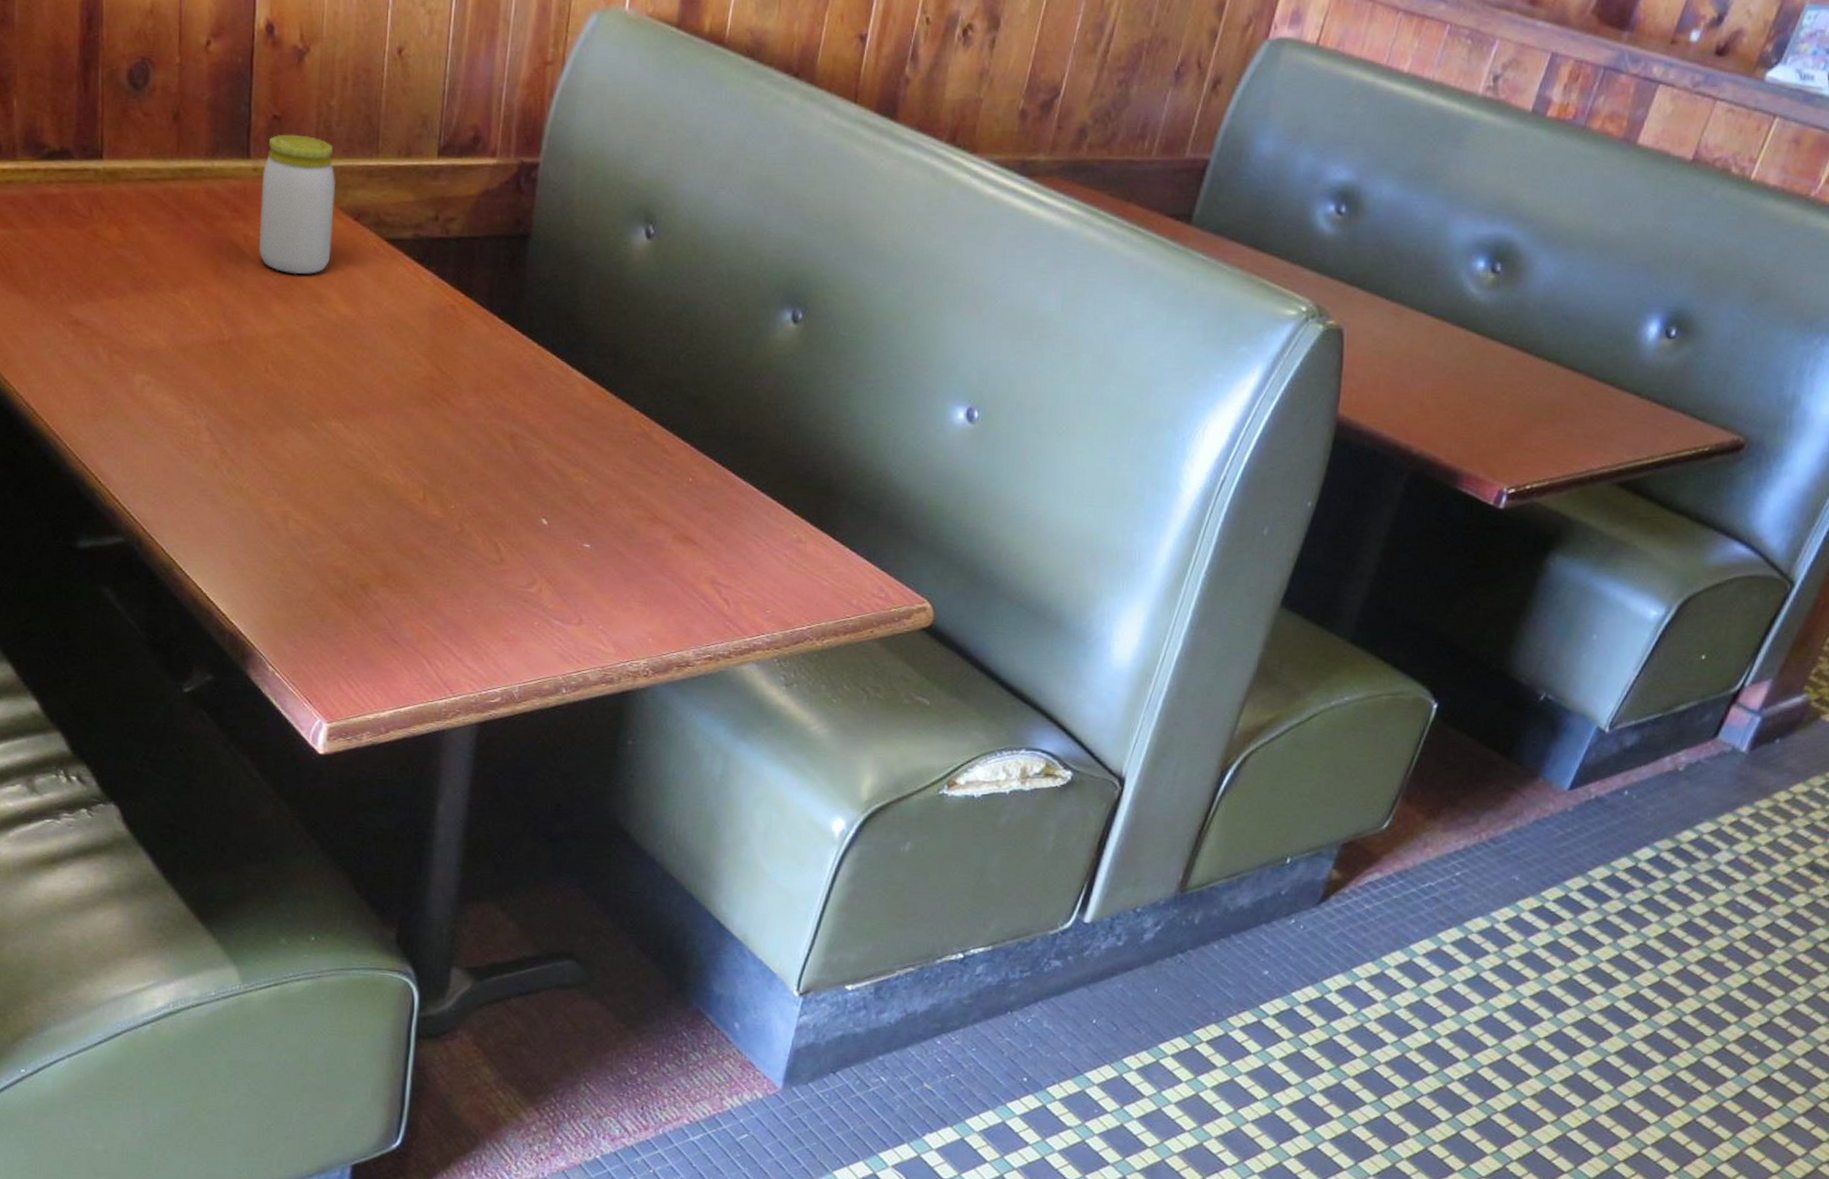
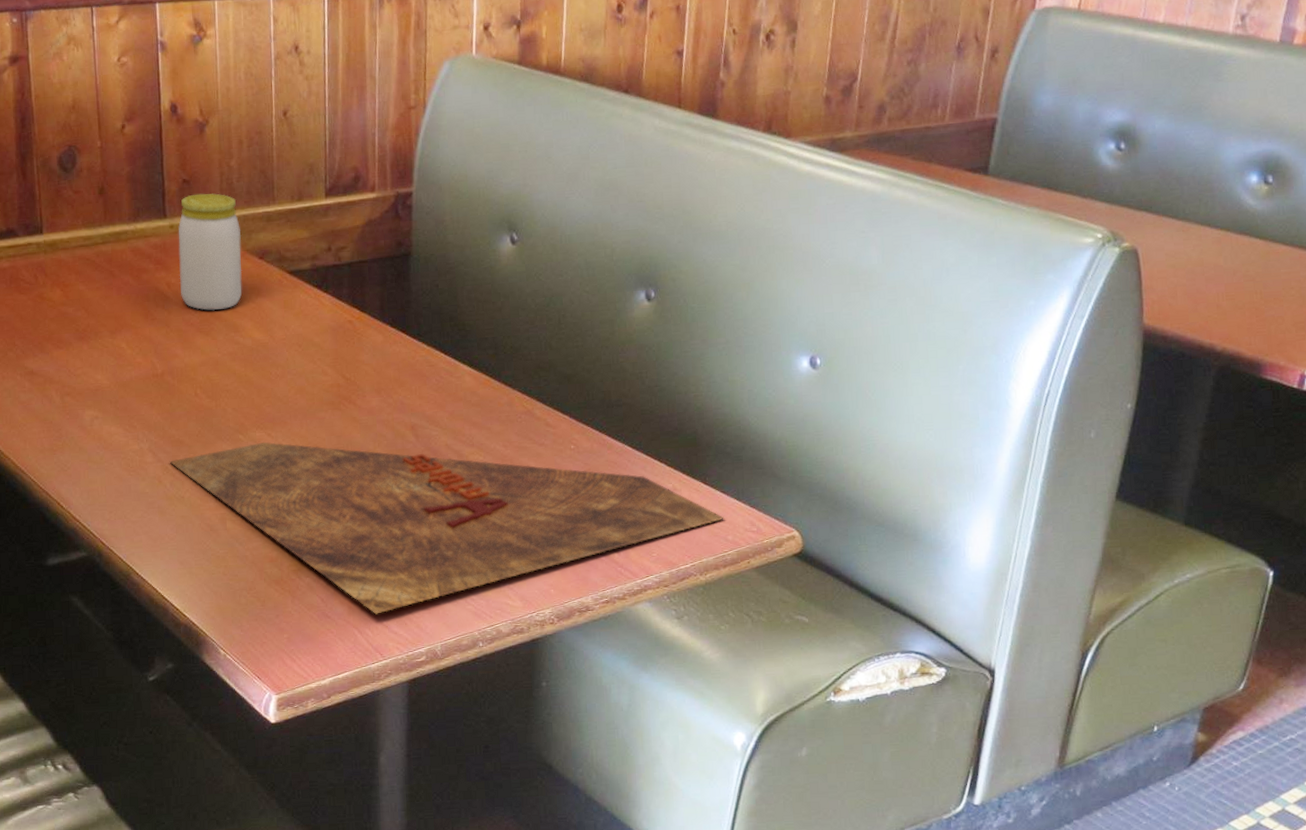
placemat: none [229,434,852,645] -> present [169,441,725,614]

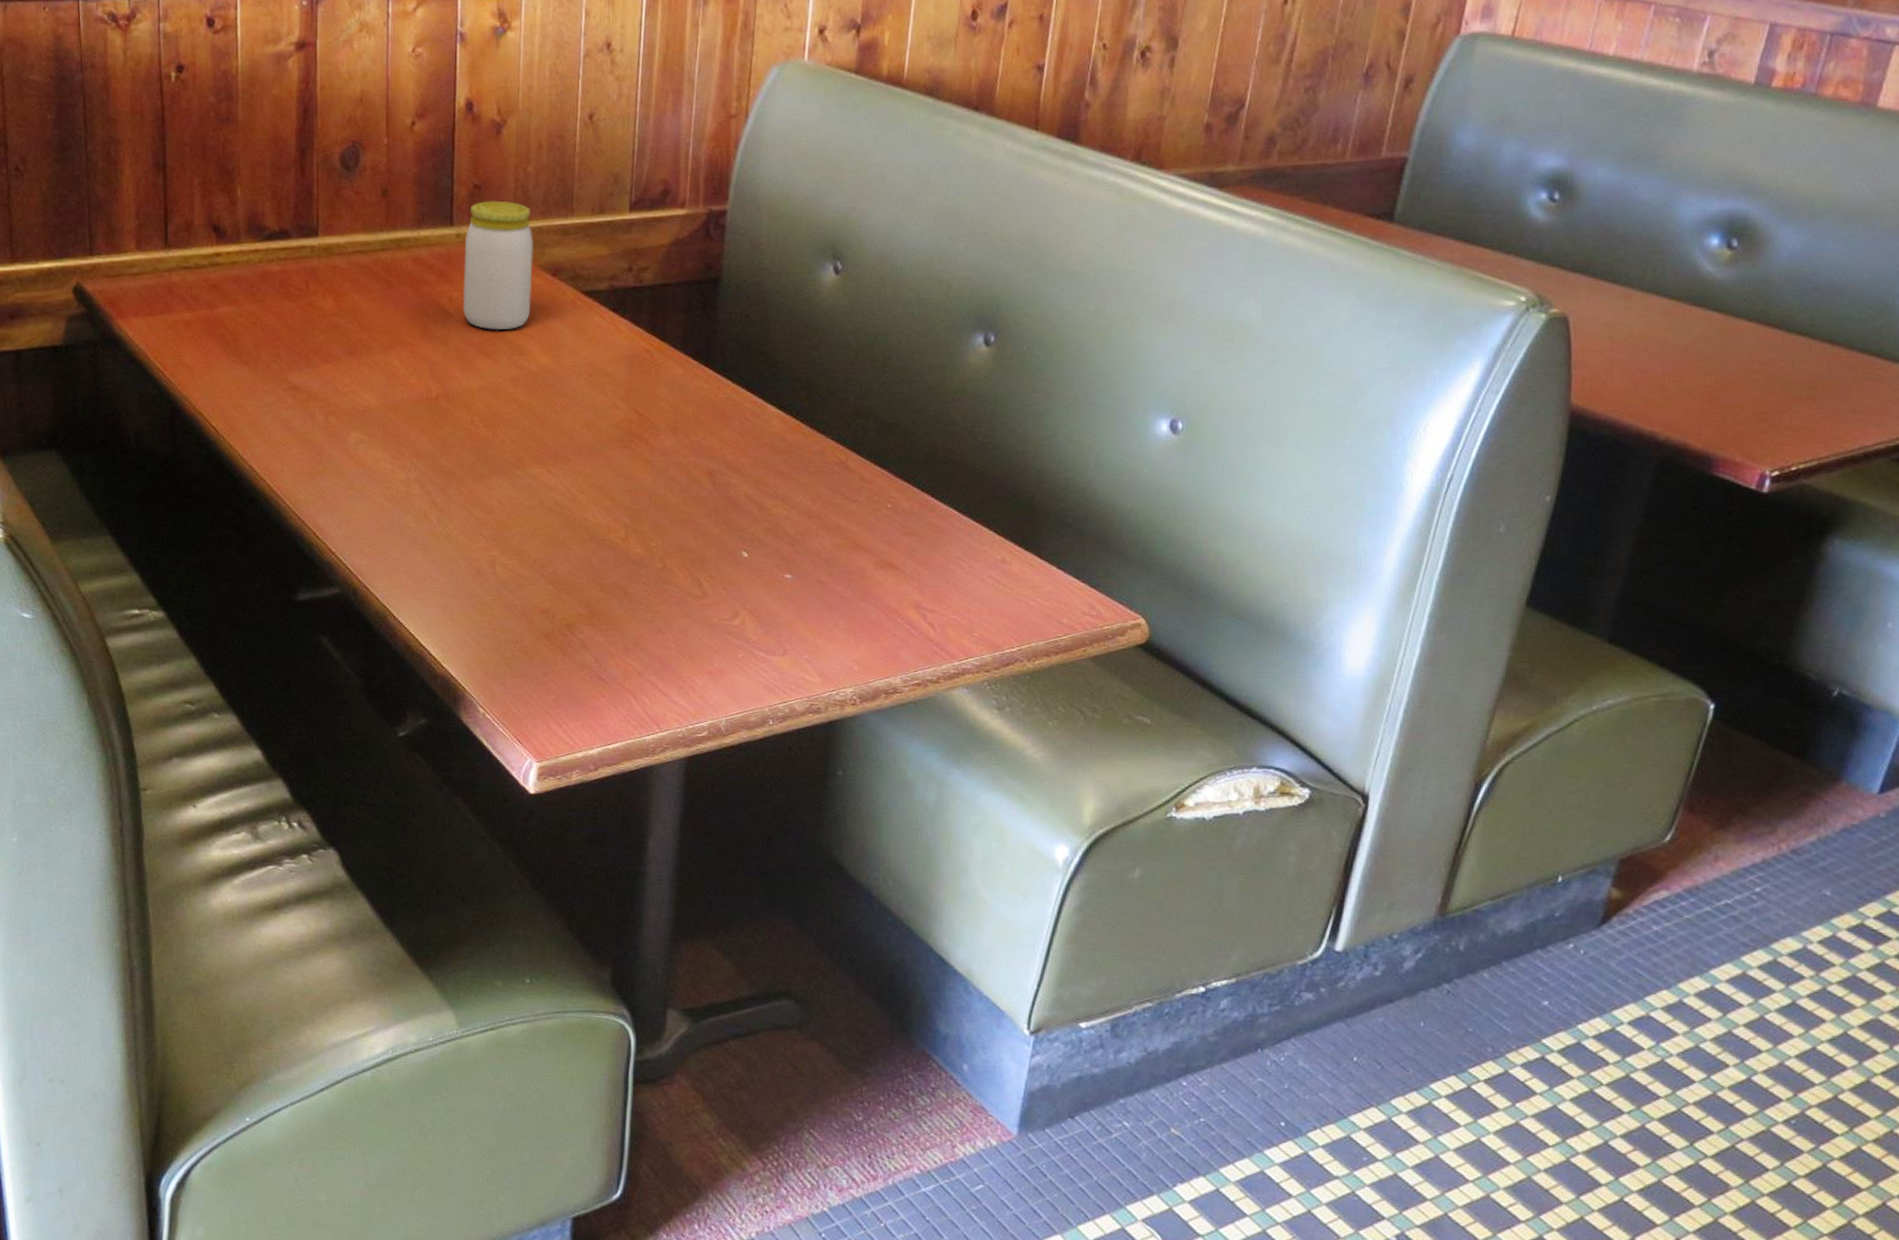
placemat: present [169,441,725,614] -> none [438,479,1060,680]

